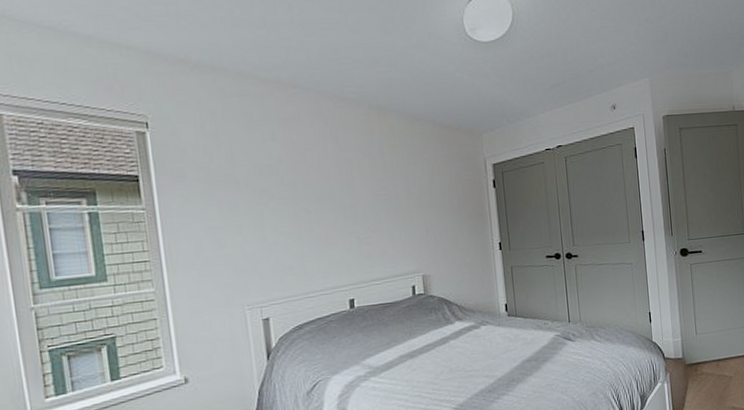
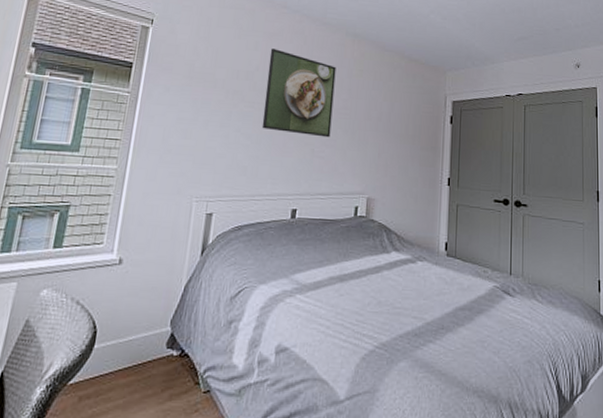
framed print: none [290,136,374,225] -> present [262,48,336,138]

